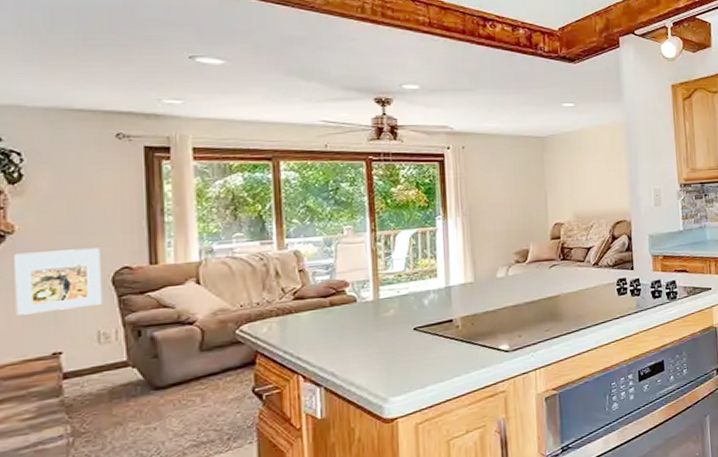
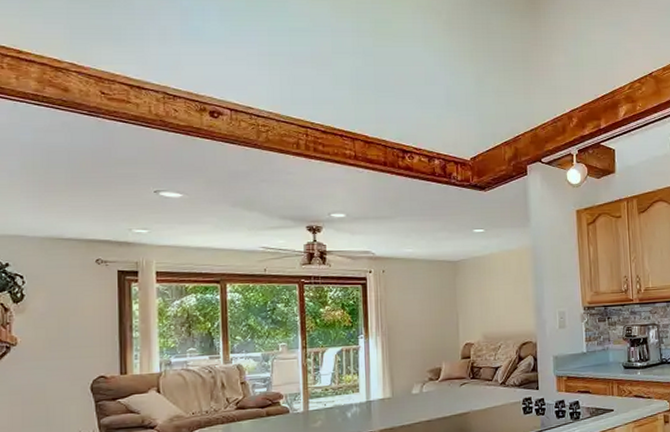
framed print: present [14,248,103,315] -> none [17,359,84,416]

